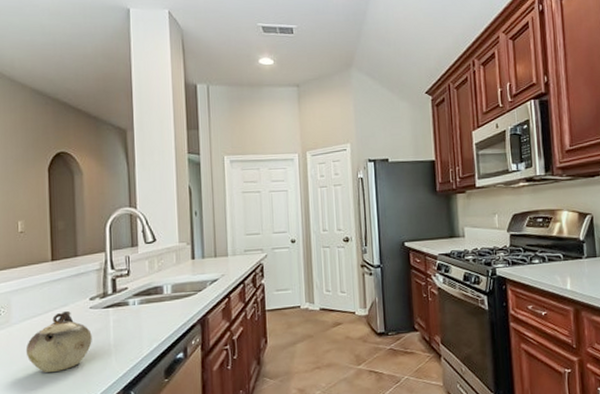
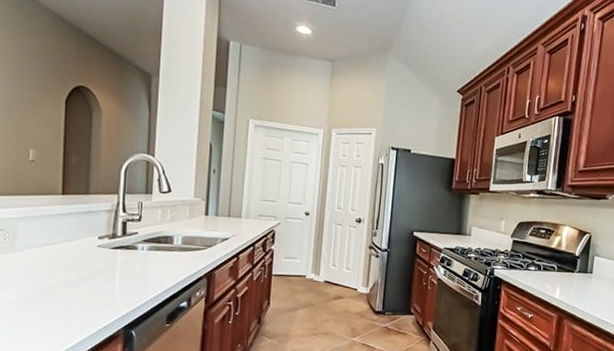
teapot: present [25,311,92,373] -> none [29,246,98,303]

